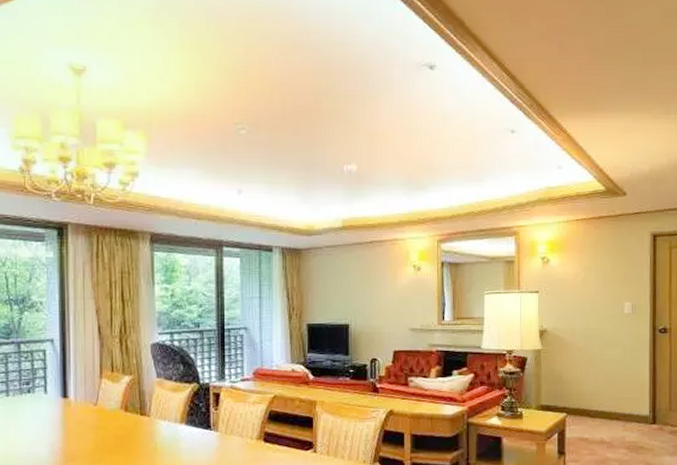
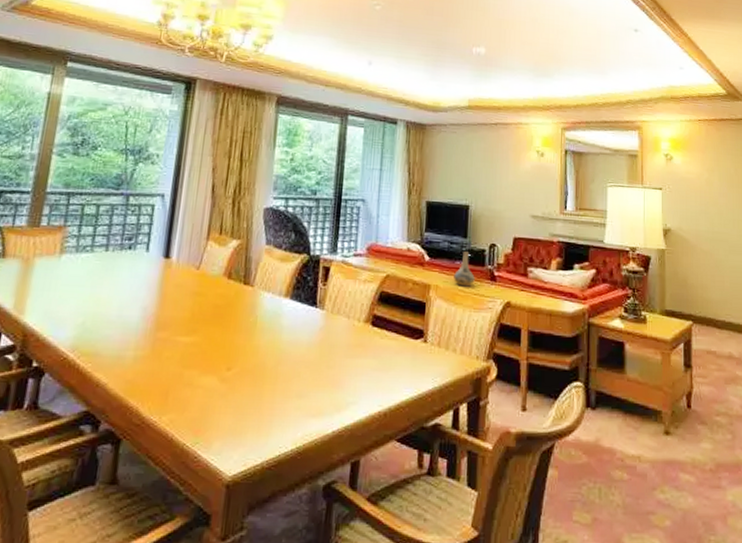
decorative vase: none [338,368,358,400] -> present [454,251,475,287]

